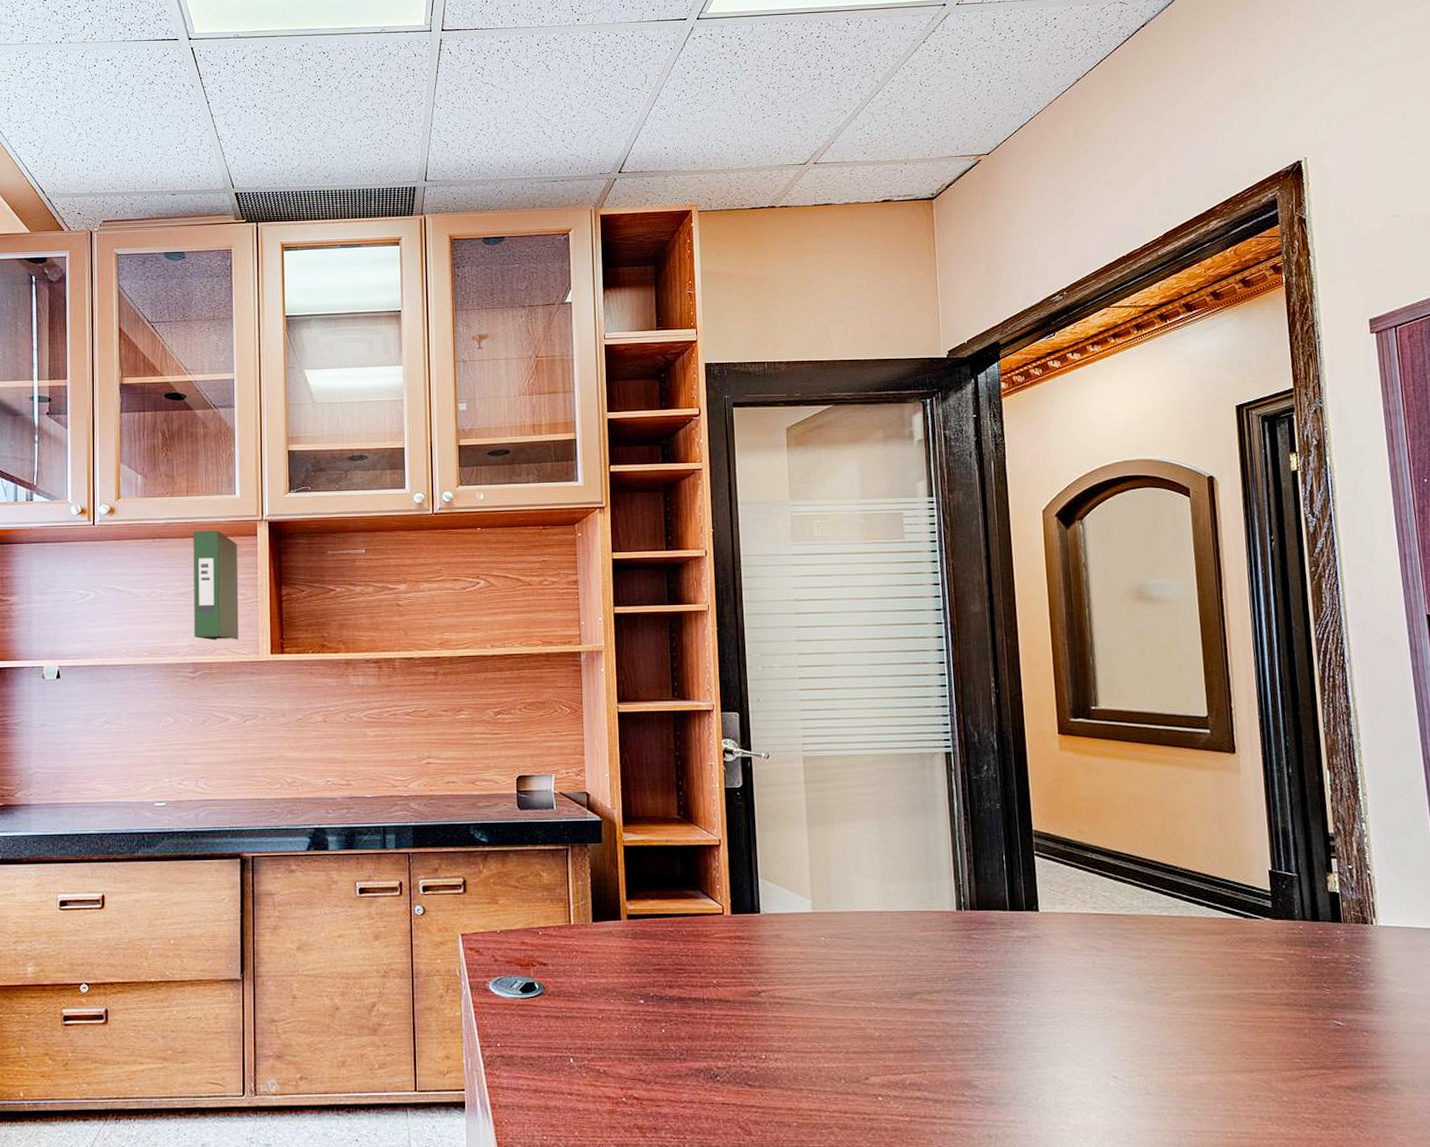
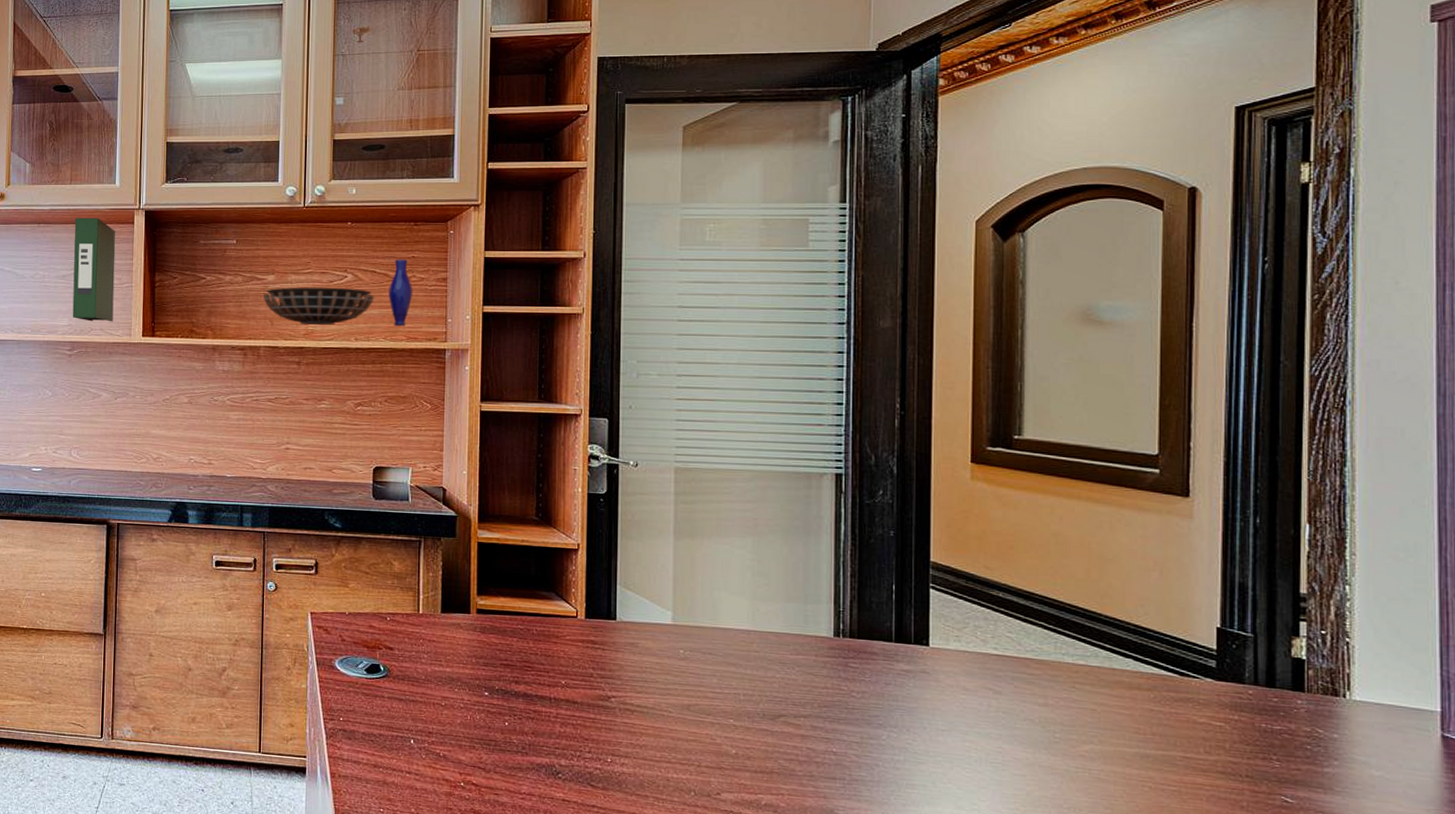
decorative bowl: none [396,594,507,633] -> present [263,287,374,325]
vase: none [521,564,546,631] -> present [388,260,413,327]

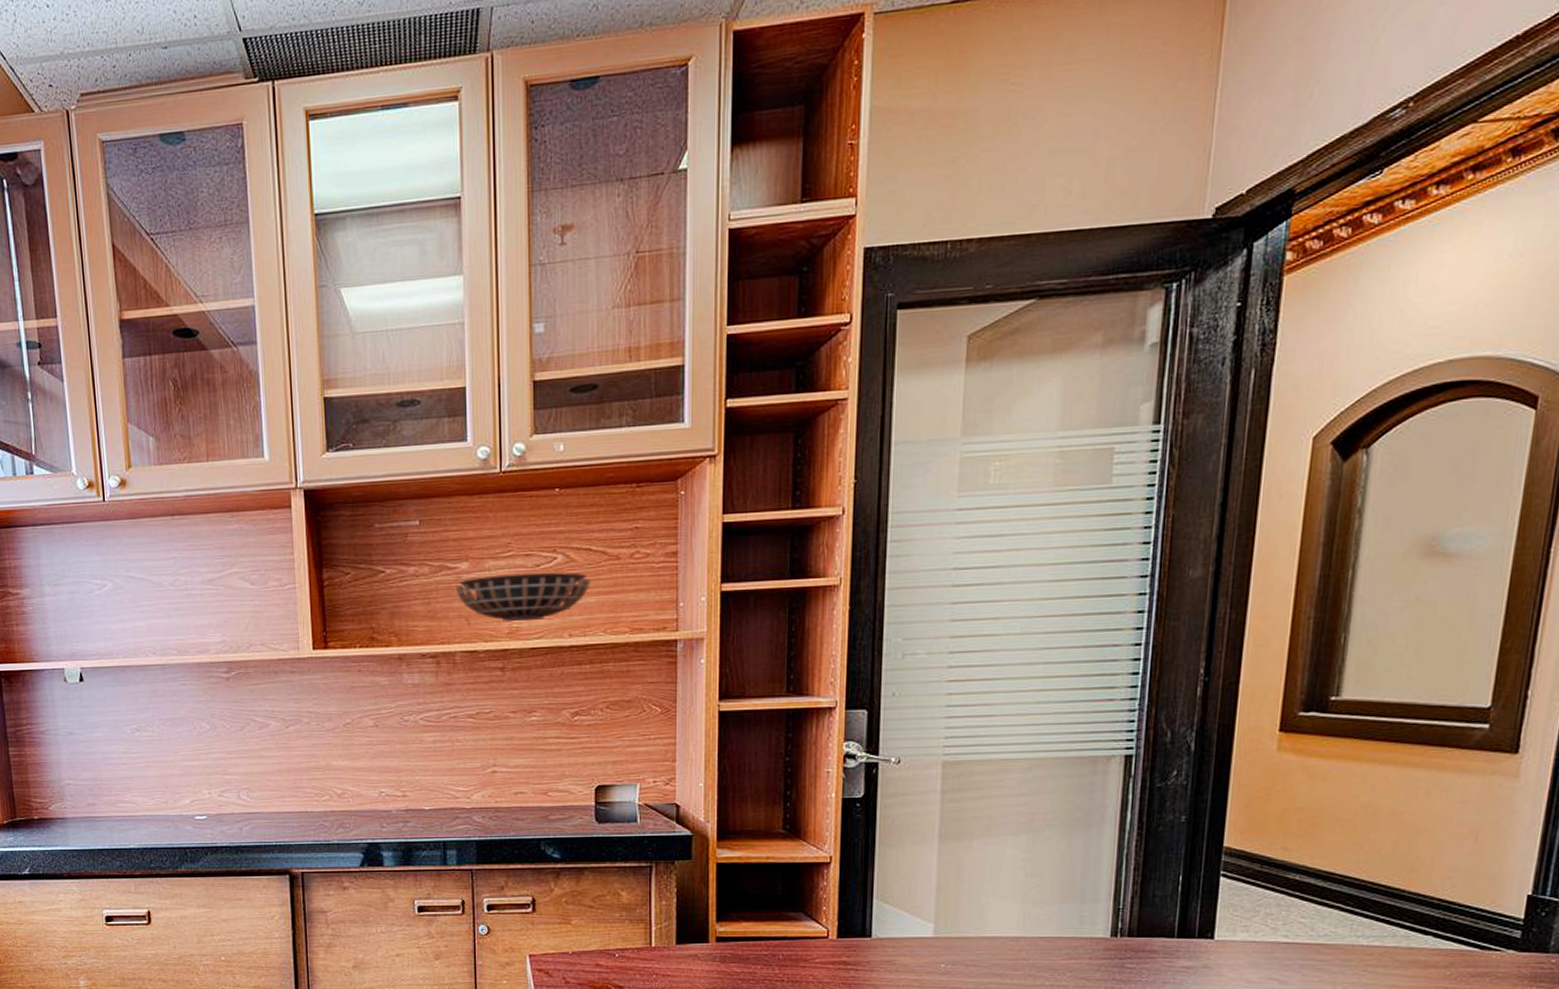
binder: present [72,217,116,322] -> none [217,503,276,635]
vase: present [388,260,413,327] -> none [608,532,637,616]

